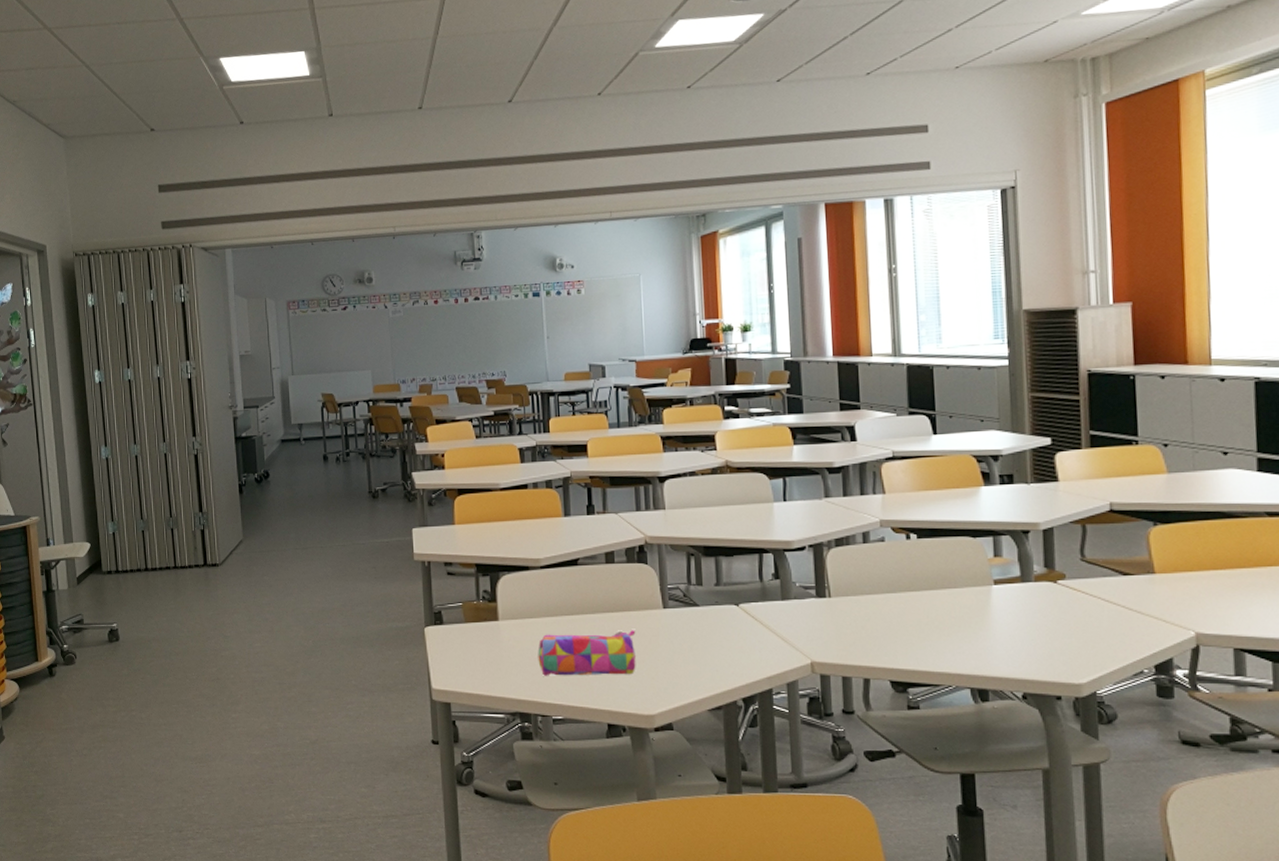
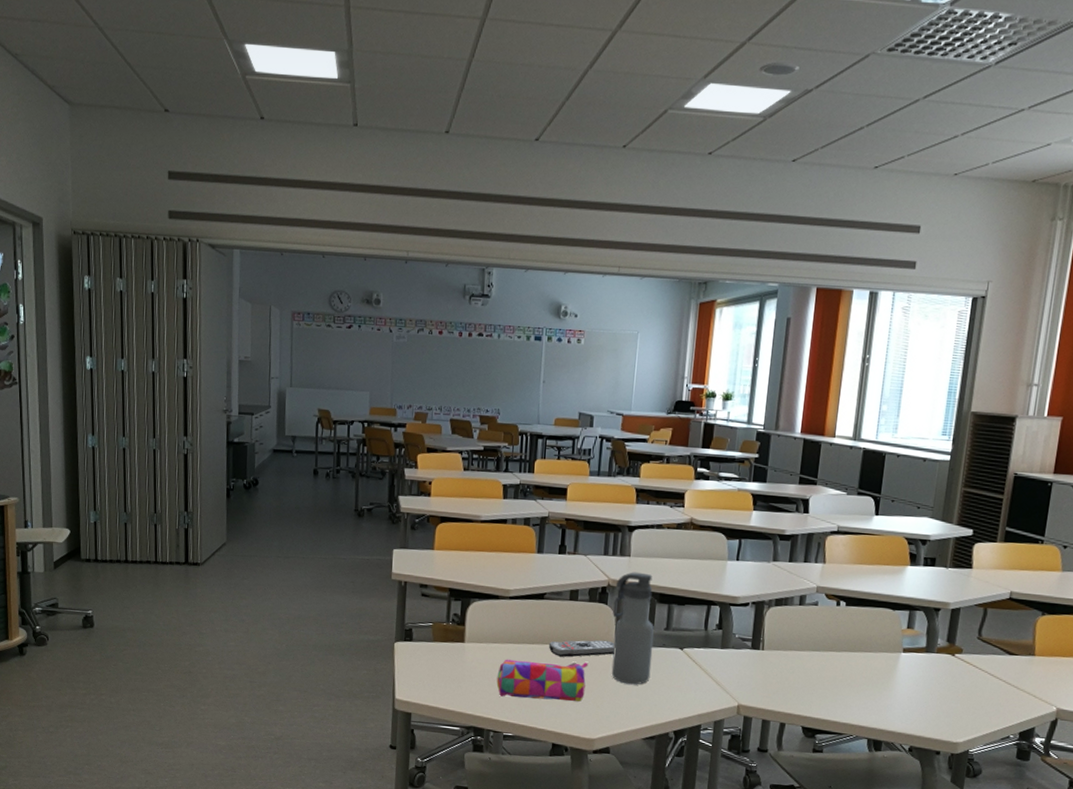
remote control: none [589,603,663,626] -> present [548,640,615,657]
water bottle: none [653,525,707,650] -> present [611,572,654,685]

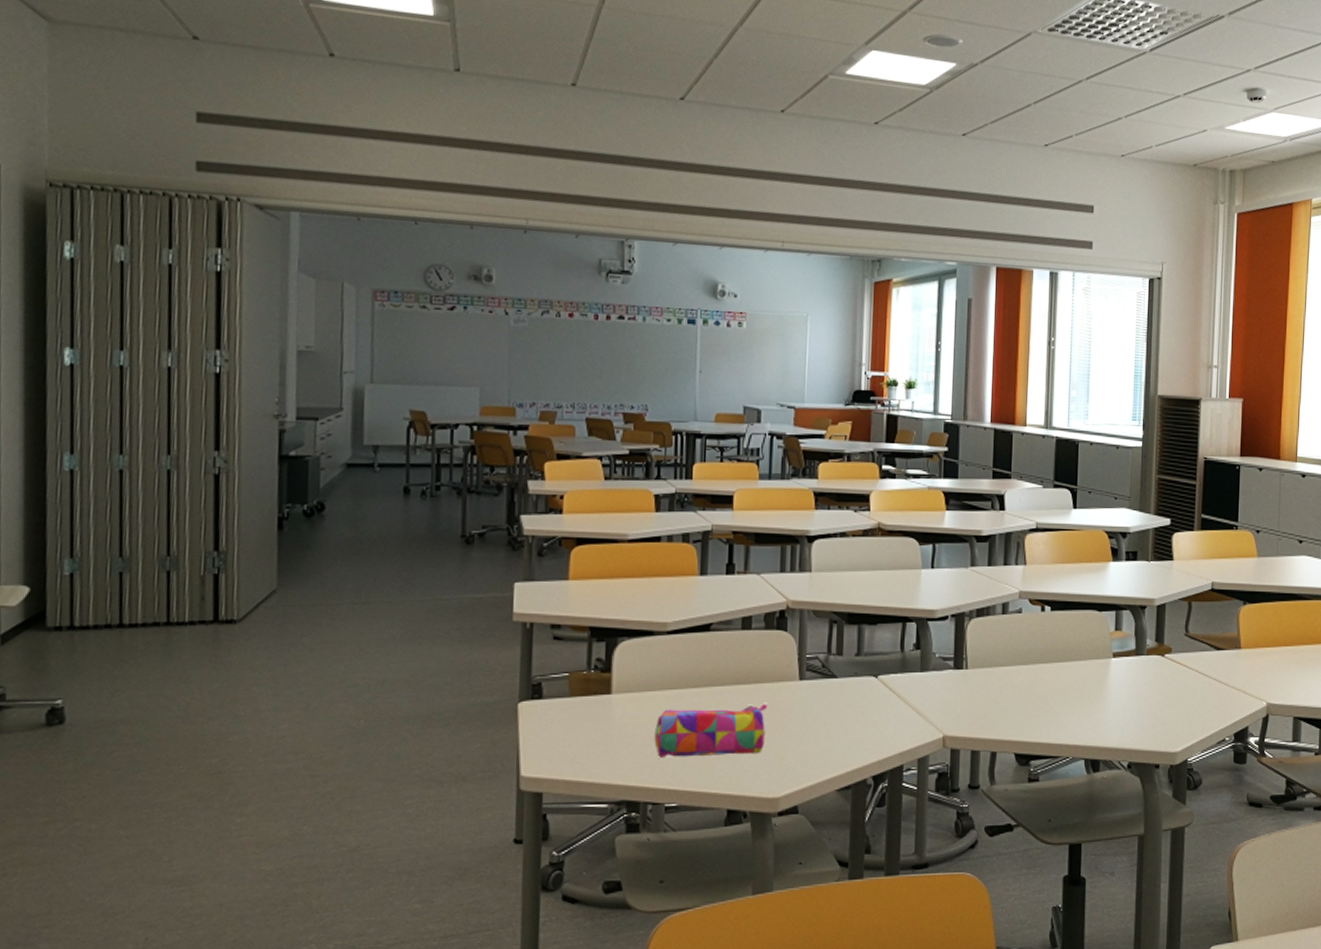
remote control: present [548,640,615,657] -> none [718,674,798,700]
water bottle: present [611,572,654,685] -> none [794,590,844,726]

